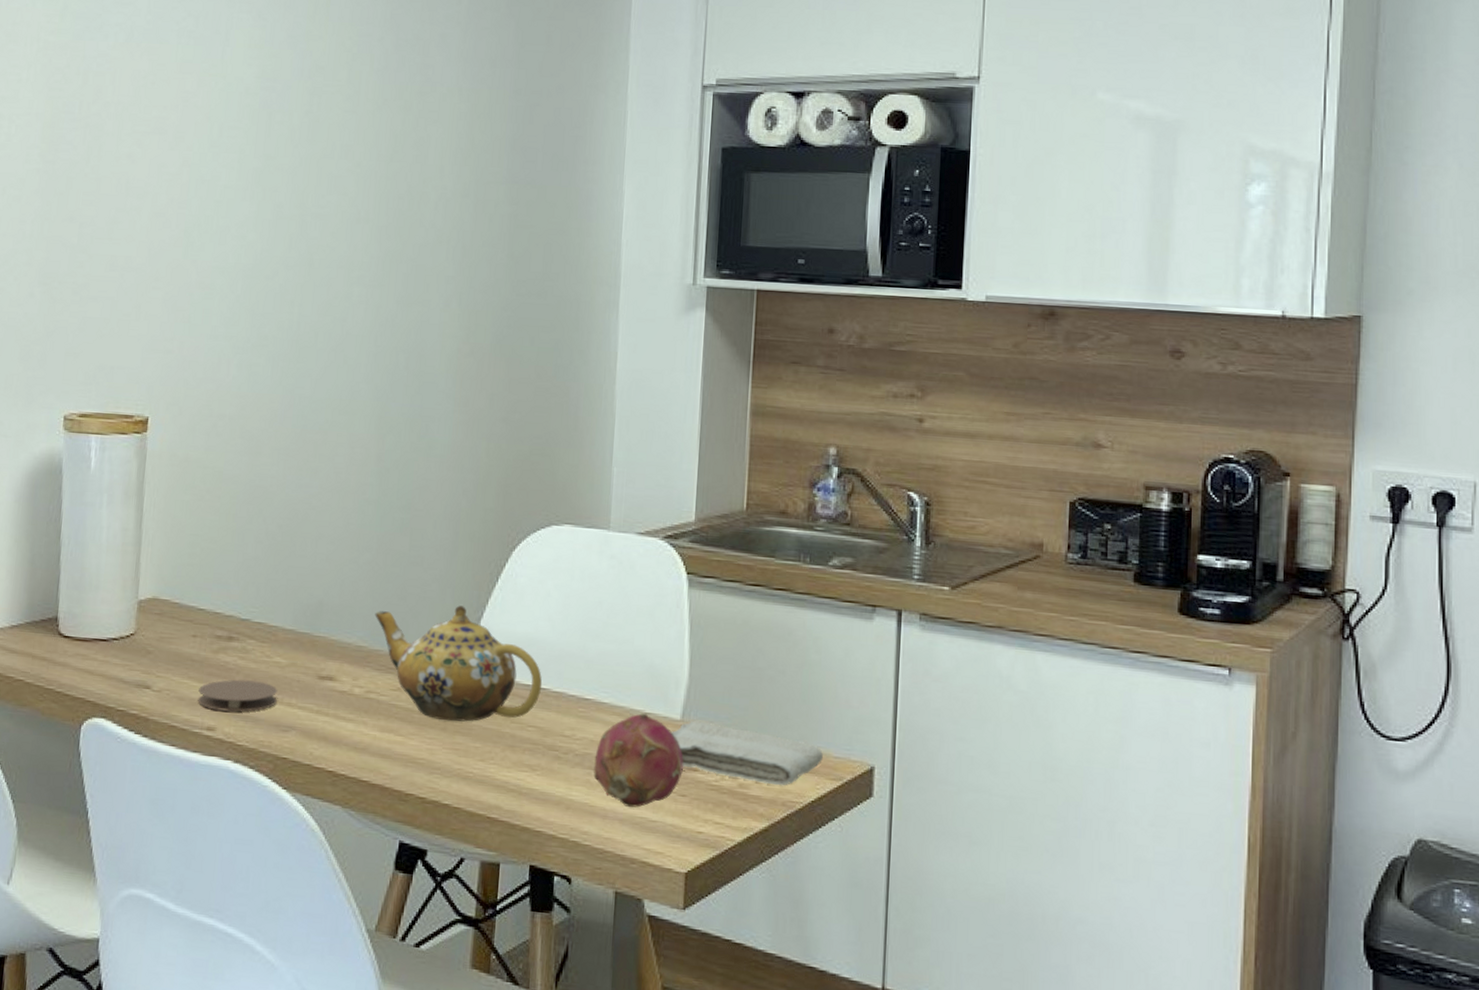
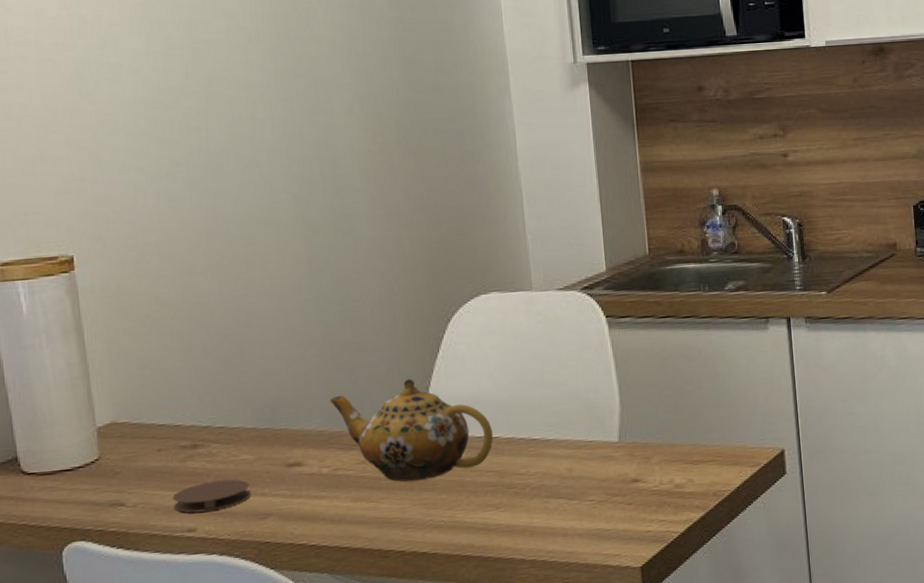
fruit: present [593,713,683,808] -> none [549,442,627,523]
washcloth: present [671,720,823,786] -> none [612,439,742,481]

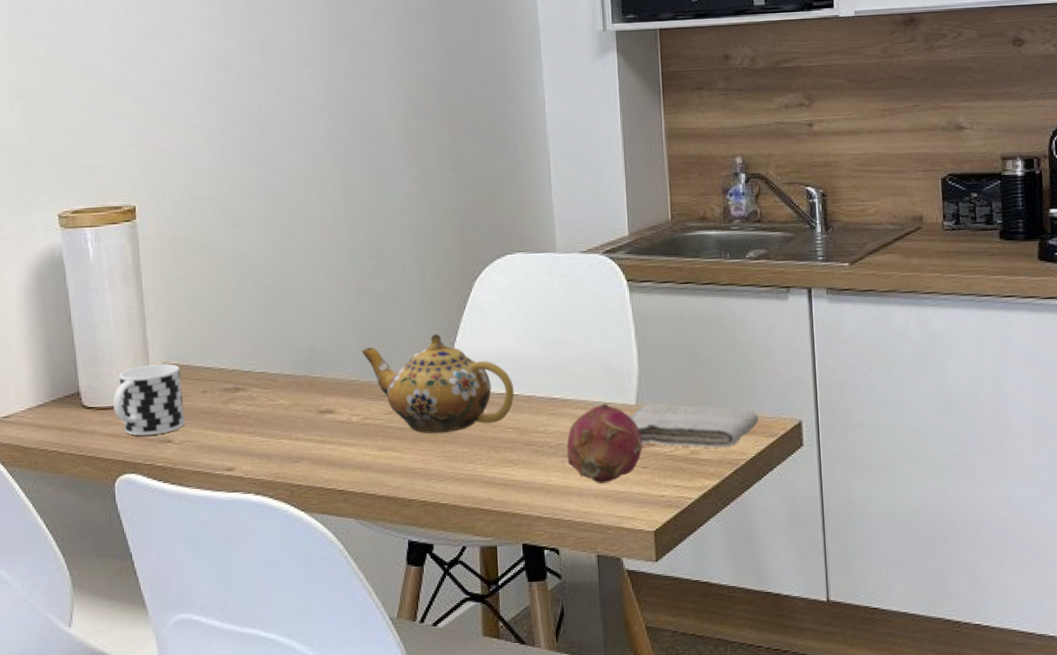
cup: none [57,422,138,501] -> present [113,363,185,436]
coaster: present [173,479,251,513] -> none [215,423,286,453]
fruit: none [549,442,627,523] -> present [567,404,643,483]
washcloth: none [612,439,742,481] -> present [629,404,758,448]

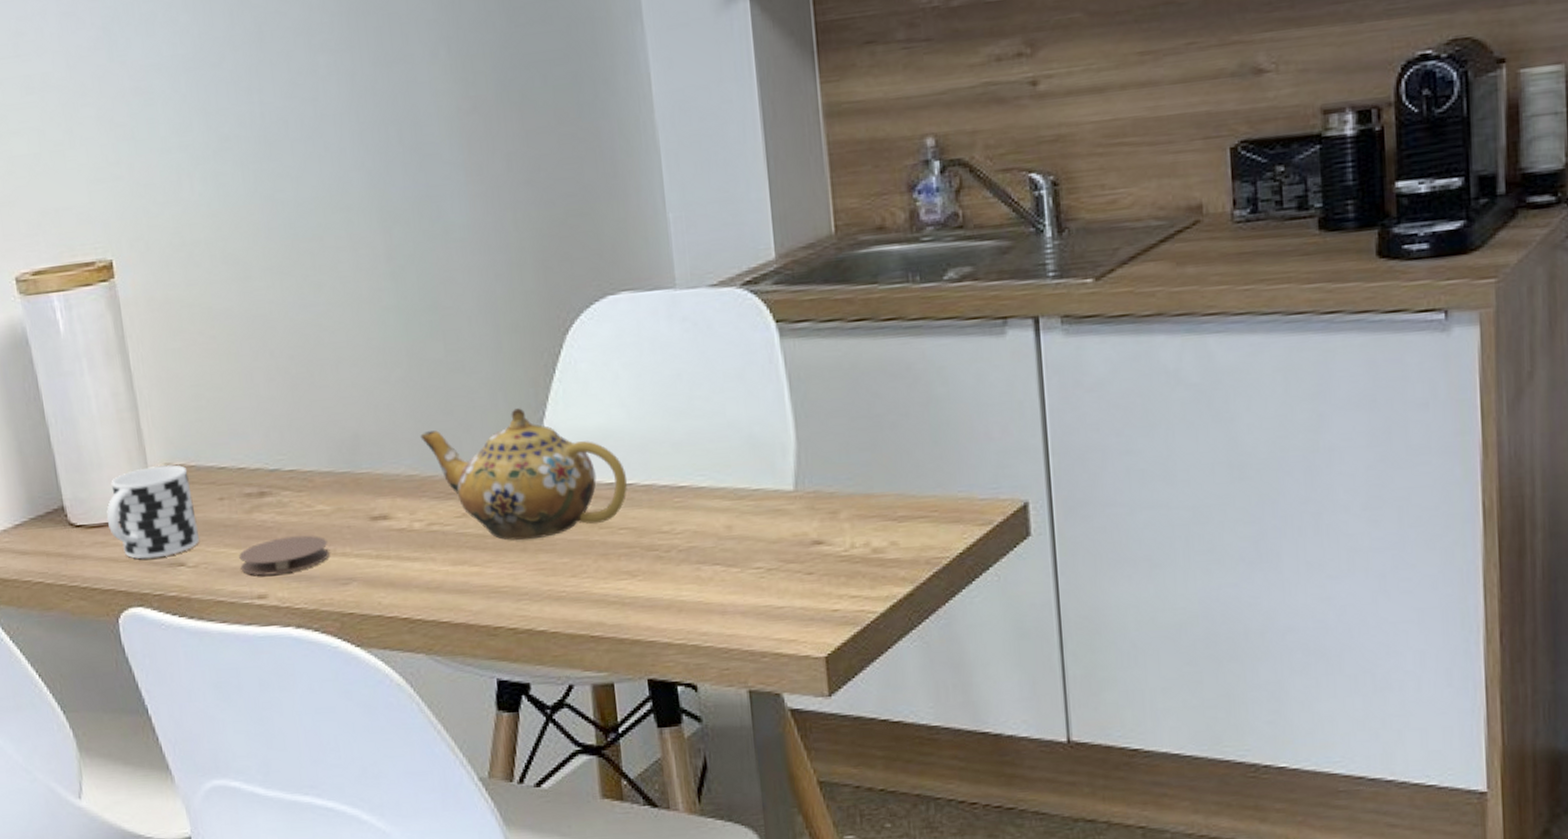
coaster: none [215,423,286,453] -> present [239,535,329,576]
fruit: present [567,404,643,483] -> none [701,490,806,597]
washcloth: present [629,404,758,448] -> none [785,487,966,544]

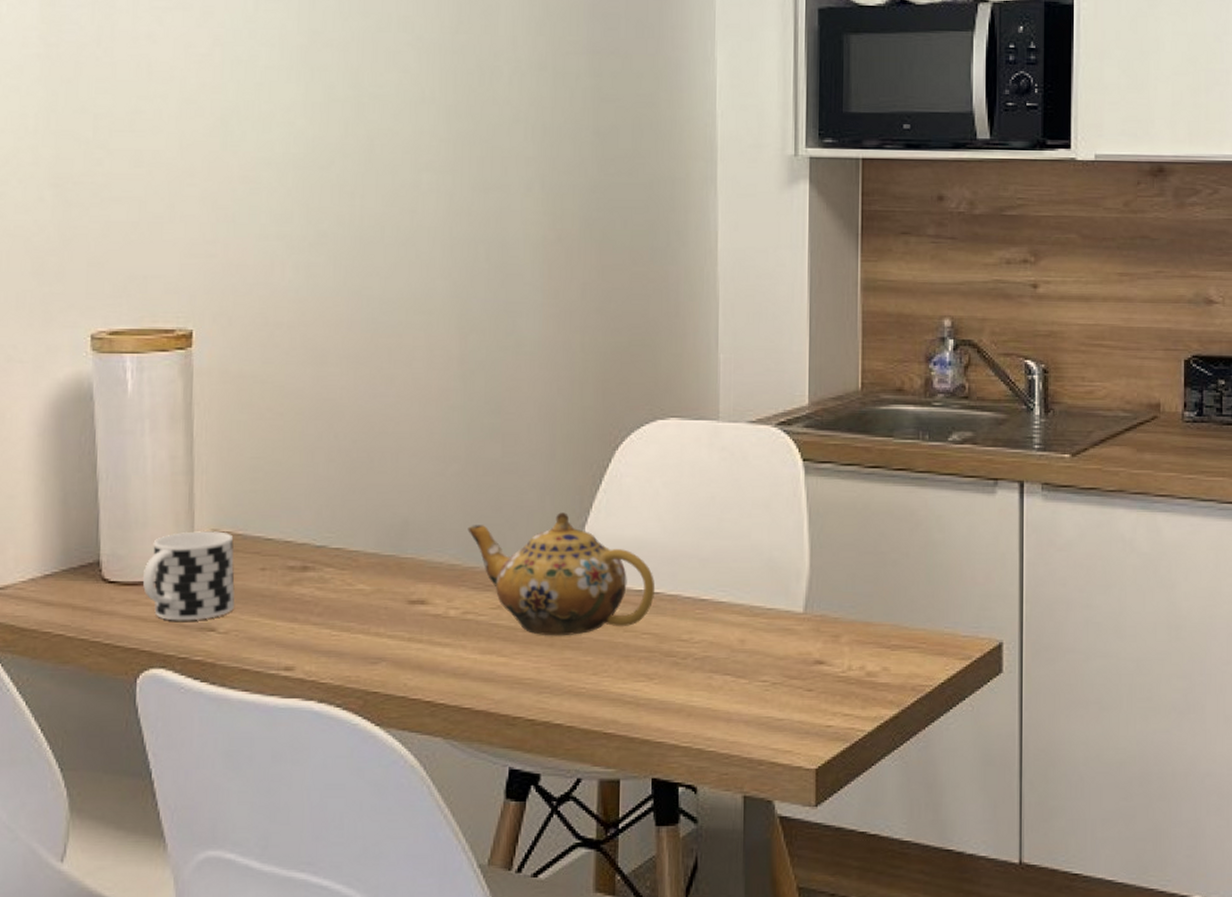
coaster: present [239,535,329,576] -> none [272,612,363,648]

